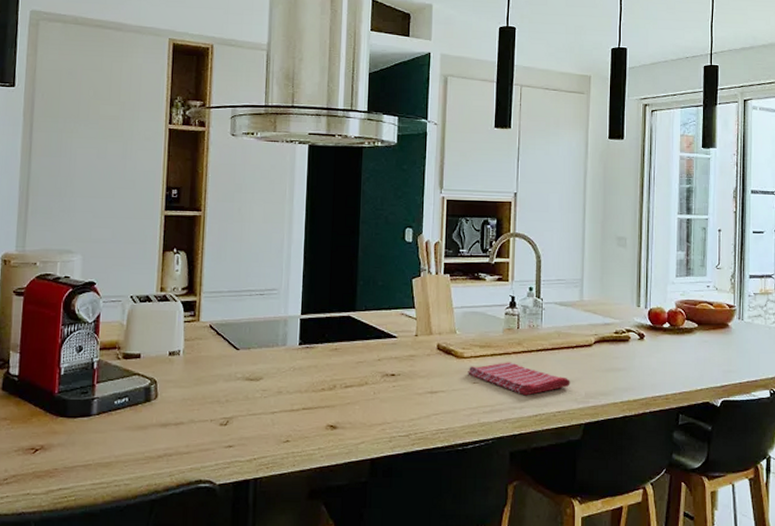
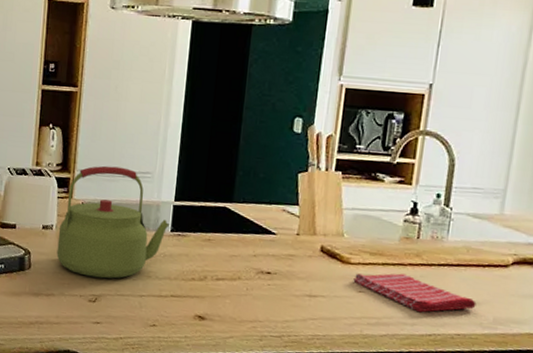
kettle: none [185,286,298,400] -> present [56,165,170,279]

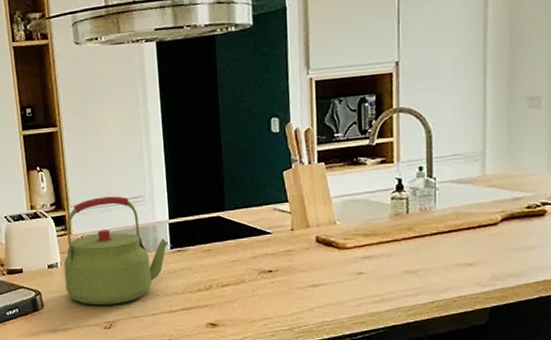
dish towel: present [353,273,477,313] -> none [352,249,472,283]

